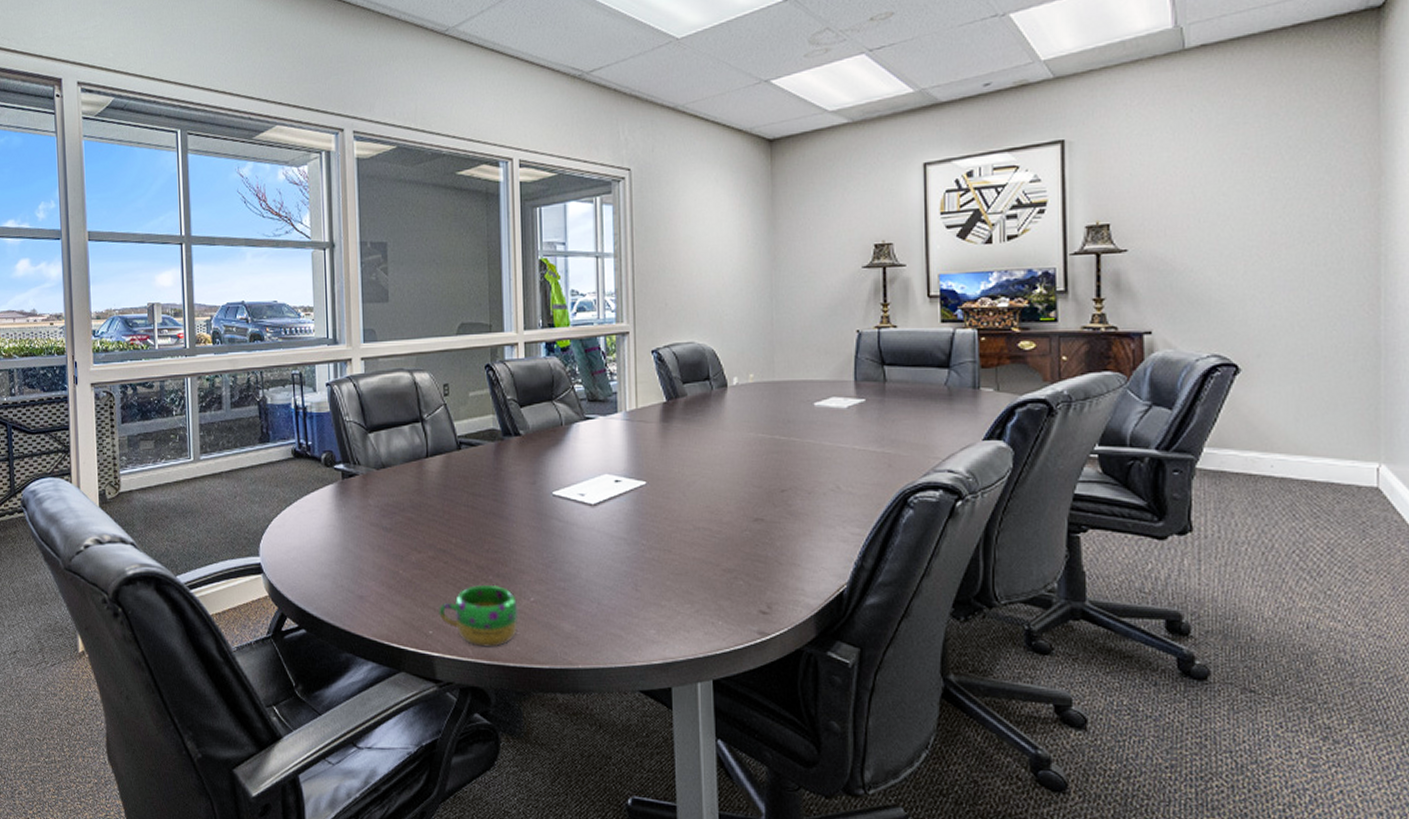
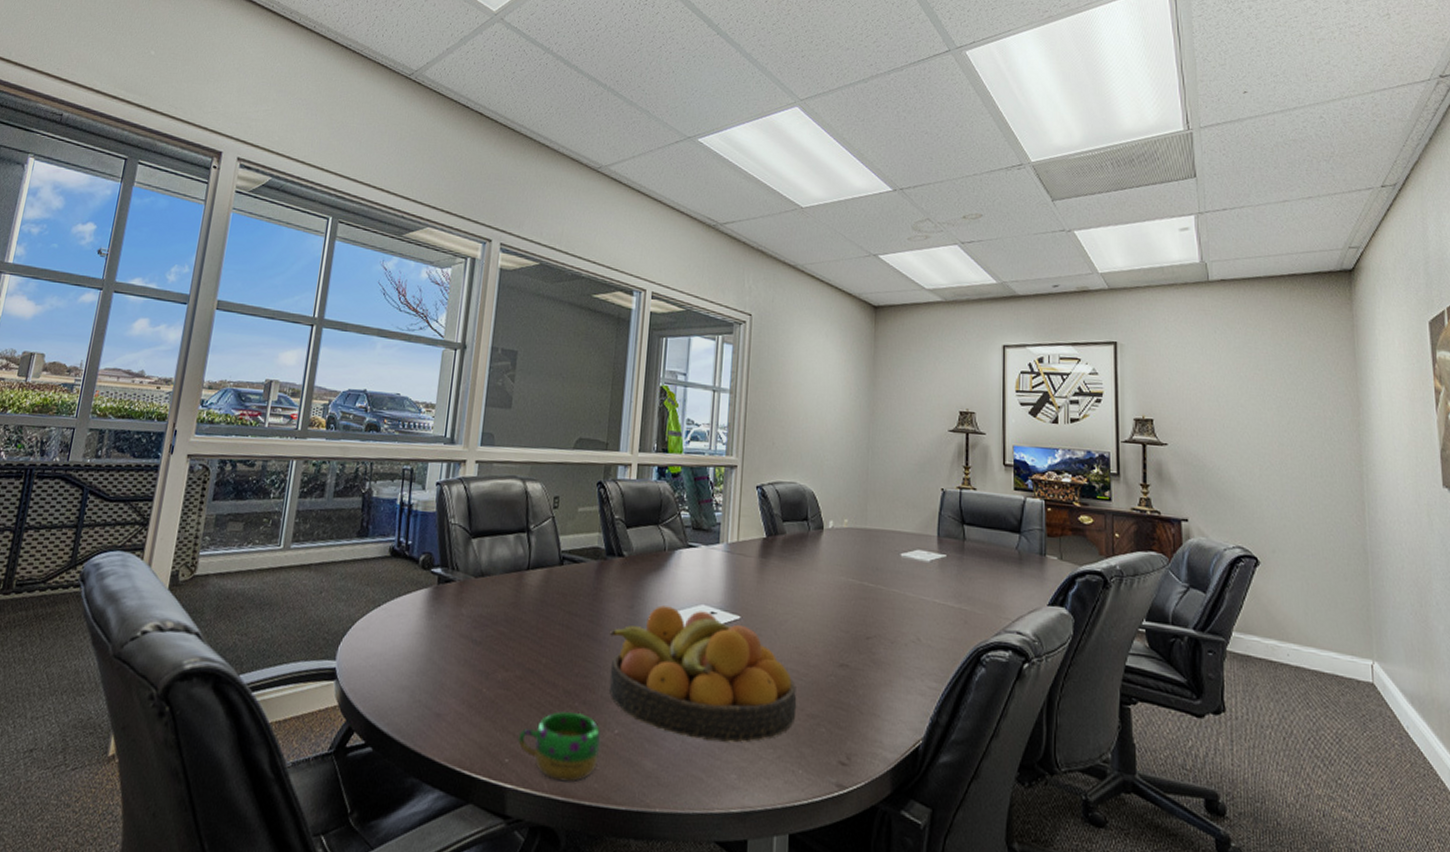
fruit bowl: none [514,479,712,601] -> present [608,605,797,743]

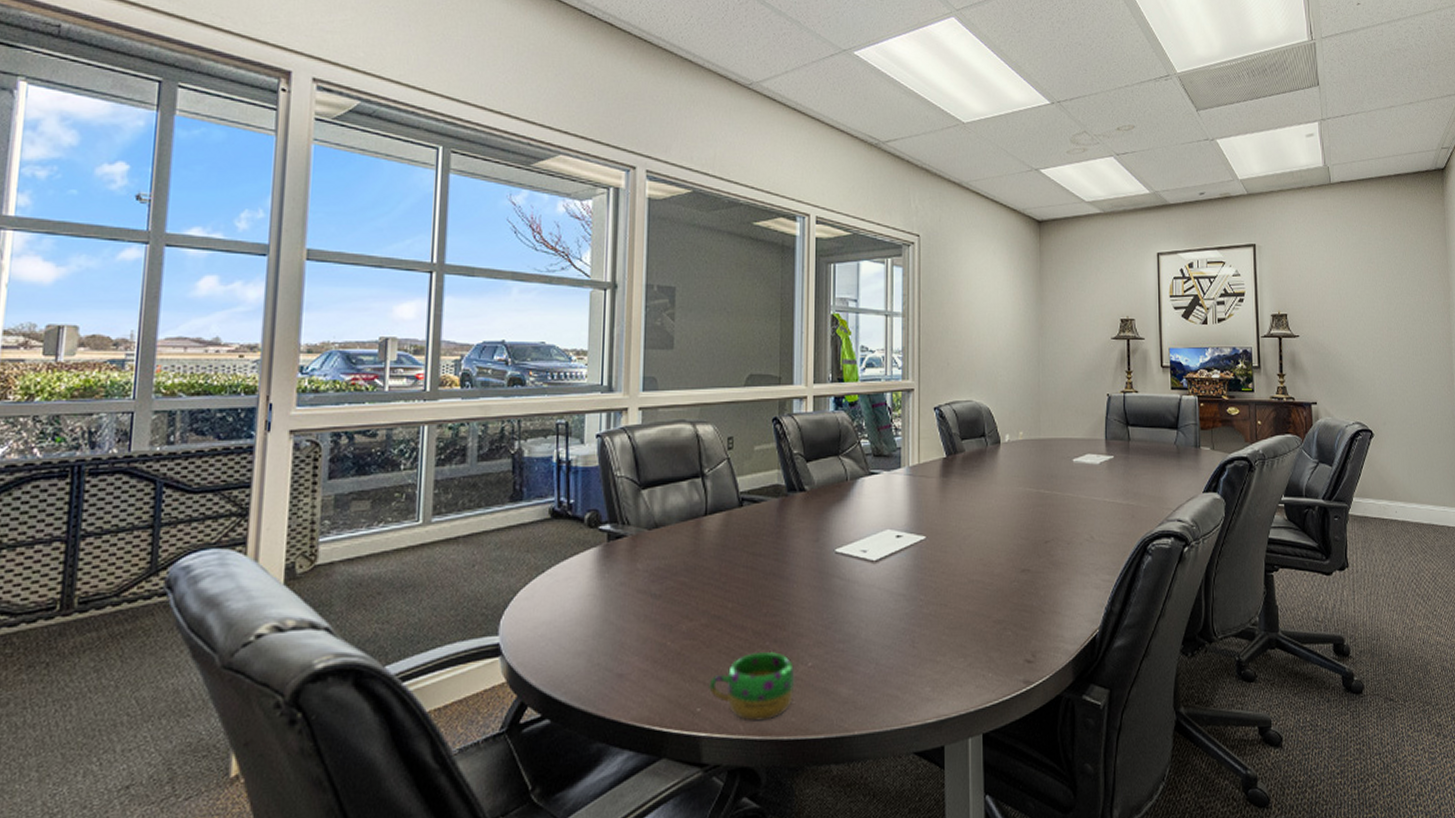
fruit bowl: present [608,605,797,743] -> none [795,535,984,659]

